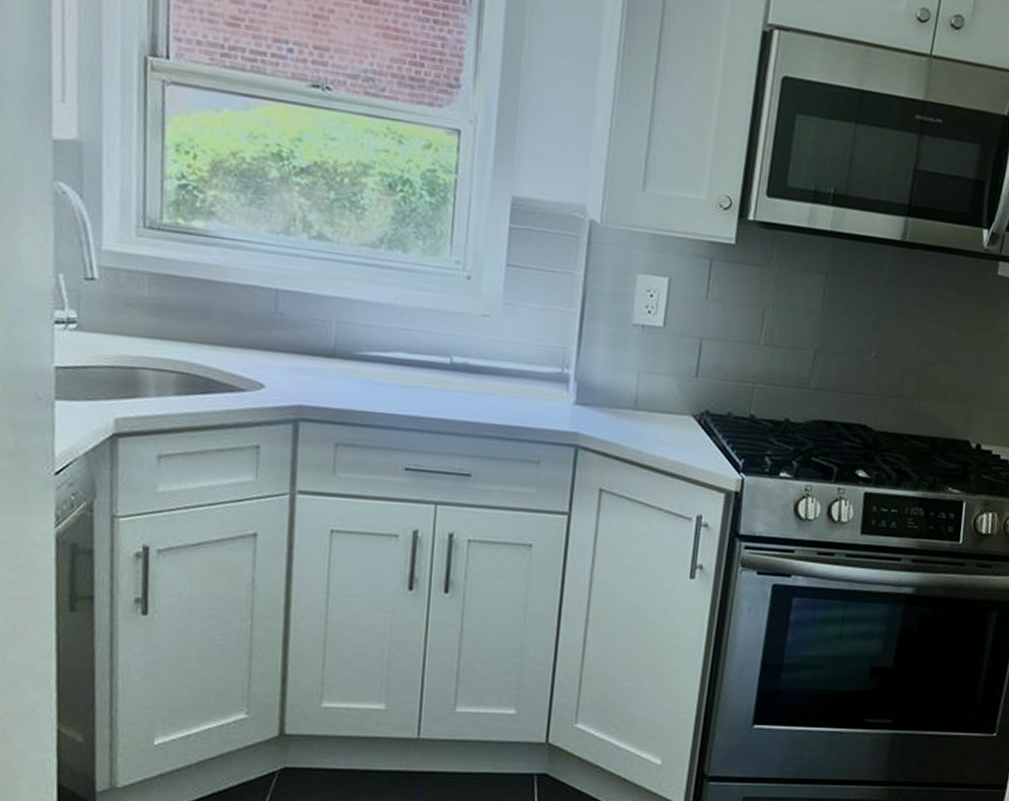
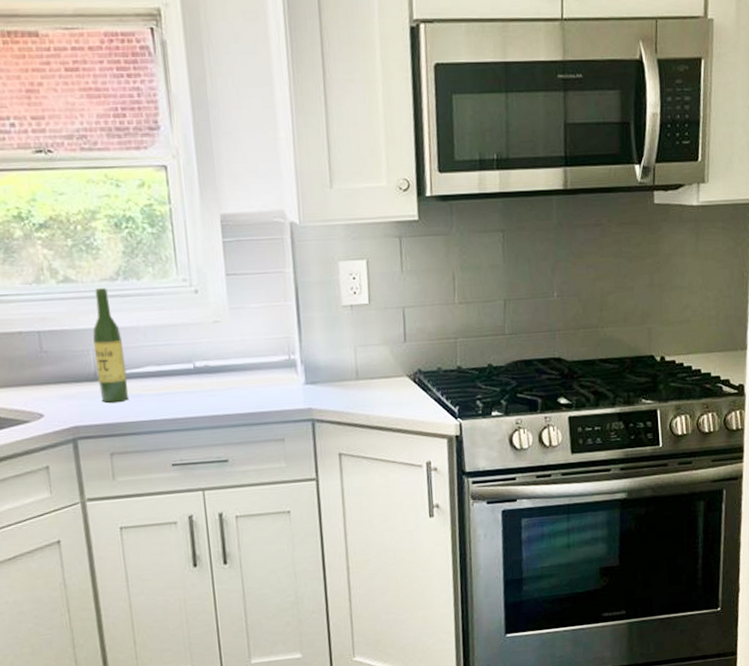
wine bottle: none [336,253,374,387] -> present [92,288,129,403]

